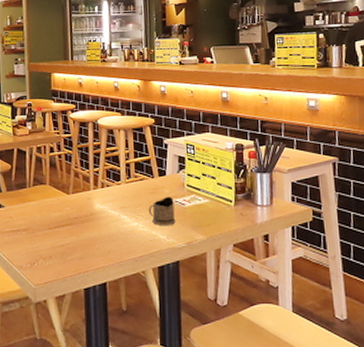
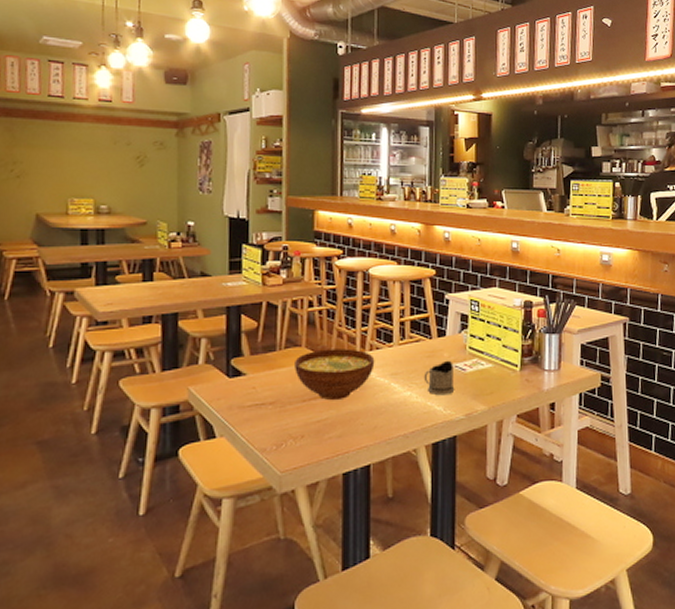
bowl: none [41,186,106,229] -> present [295,348,375,401]

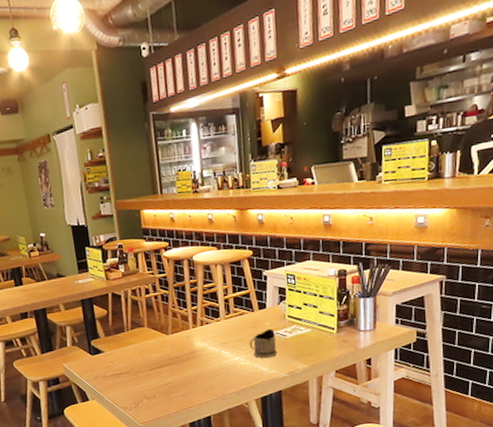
bowl: present [295,348,375,401] -> none [140,325,206,368]

